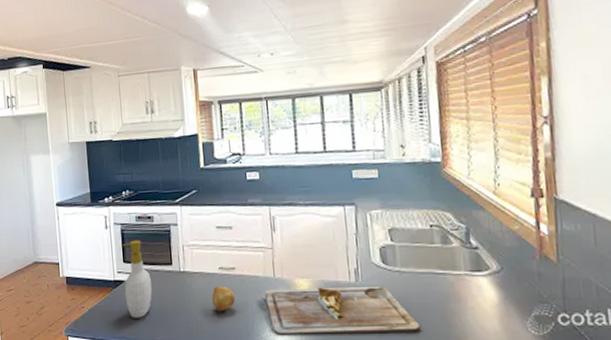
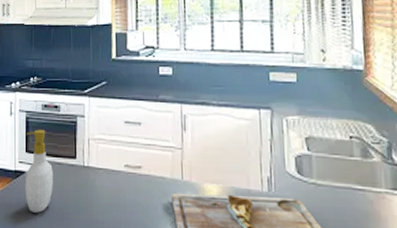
fruit: present [211,286,235,311] -> none [115,185,139,212]

